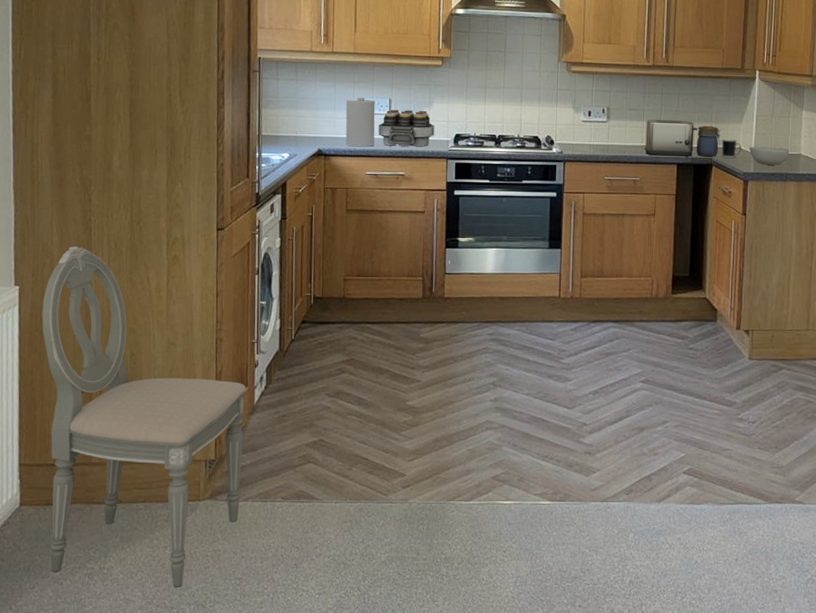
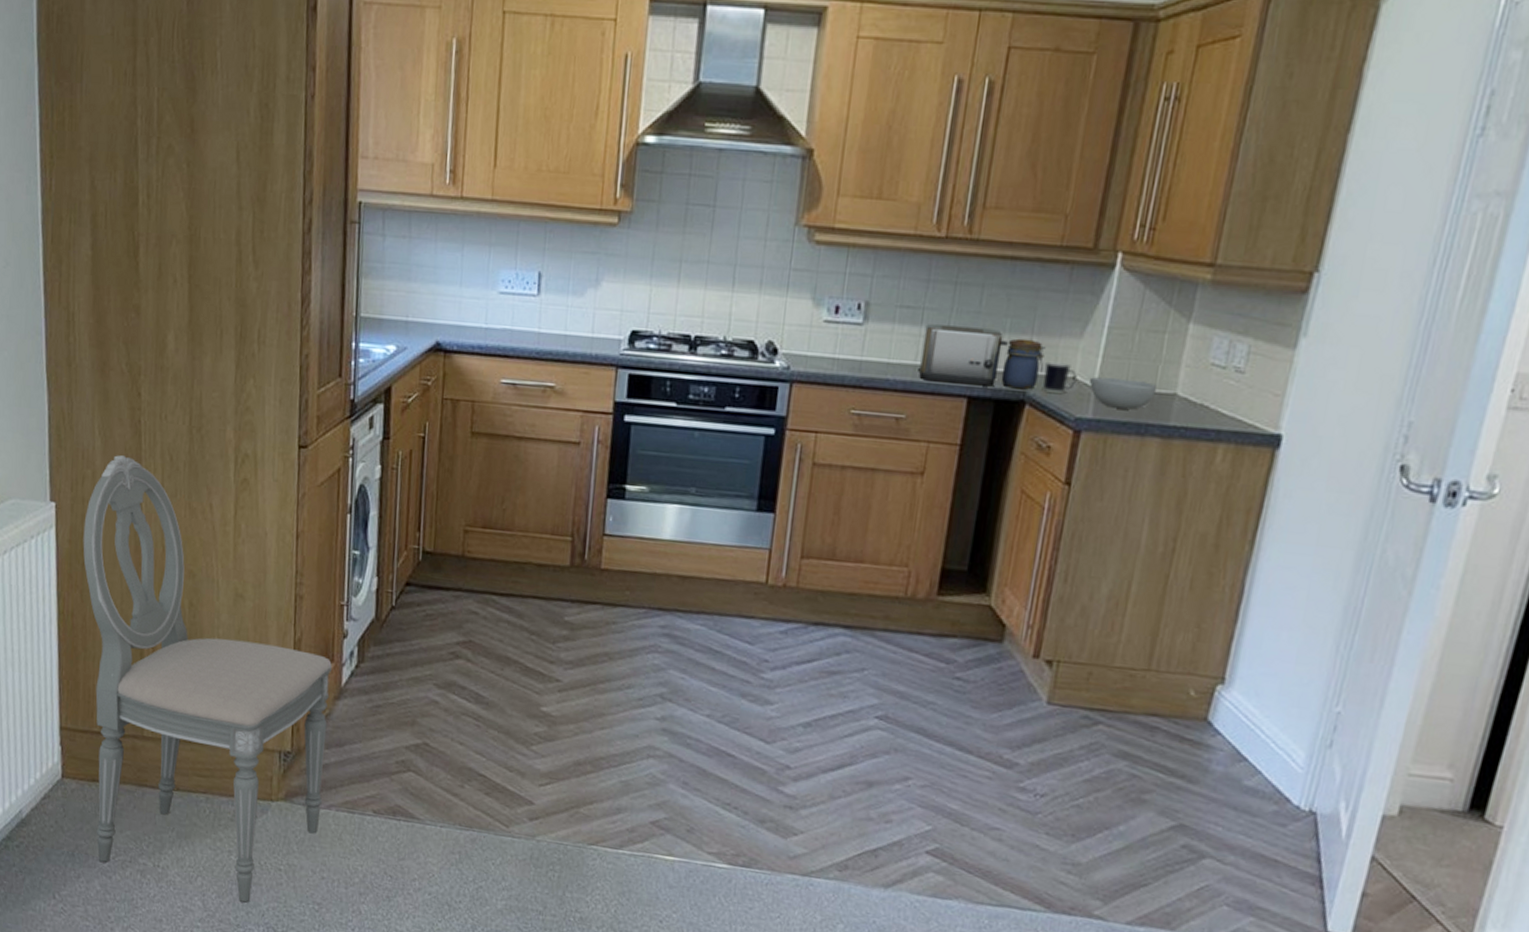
paper towel holder: present [345,98,376,147] -> none [474,268,519,343]
spice rack: present [378,109,435,147] -> none [520,288,602,347]

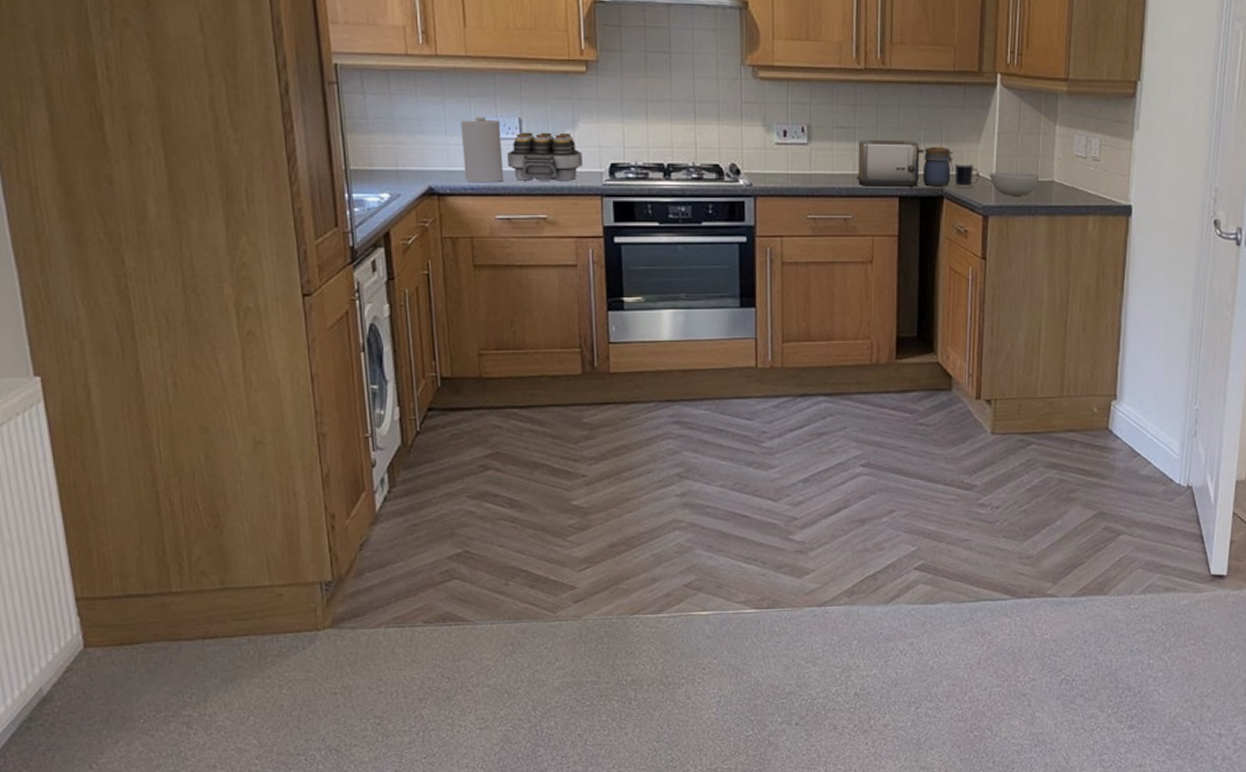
dining chair: present [83,454,332,903] -> none [76,321,371,731]
paper towel holder: none [474,268,519,343] -> present [461,117,504,183]
spice rack: none [520,288,602,347] -> present [507,132,584,181]

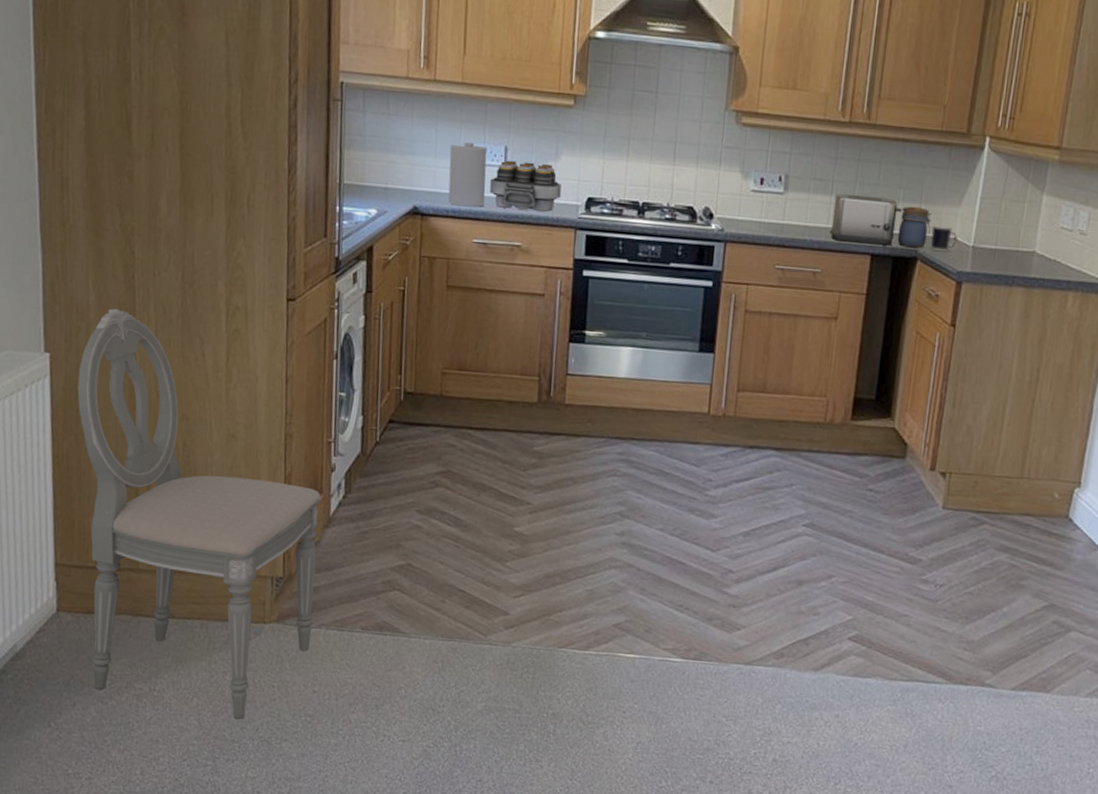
dining chair: none [76,321,371,731] -> present [77,308,321,719]
bowl: present [990,171,1040,196] -> none [968,238,1021,265]

